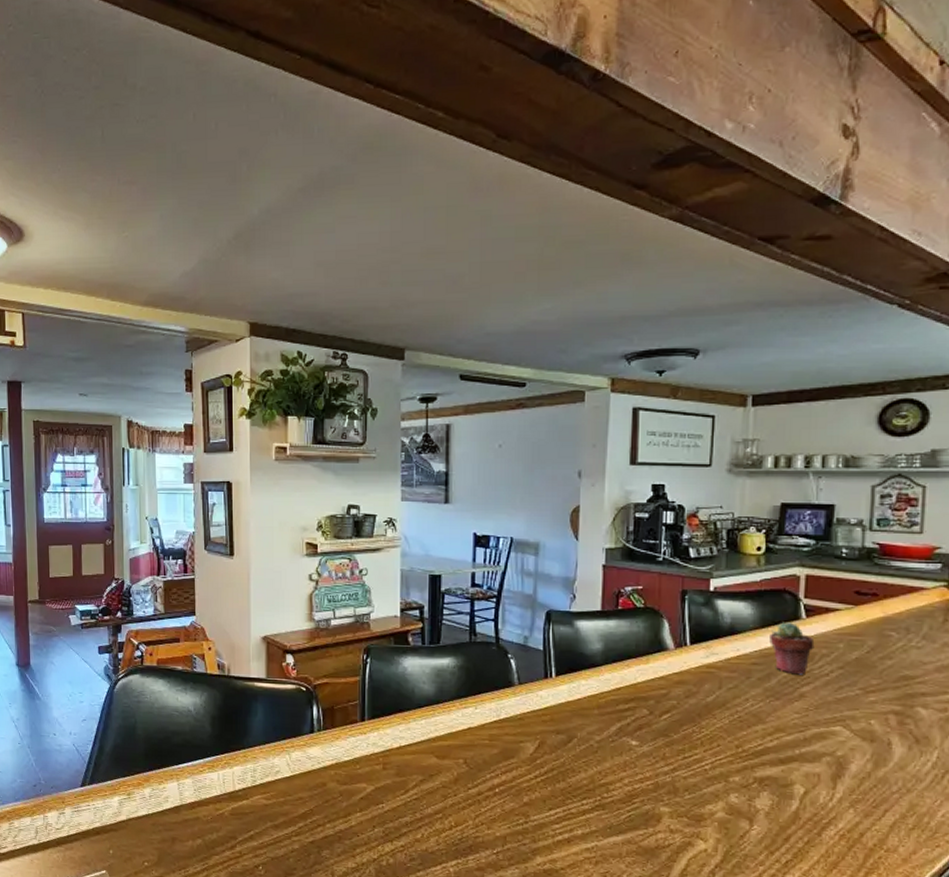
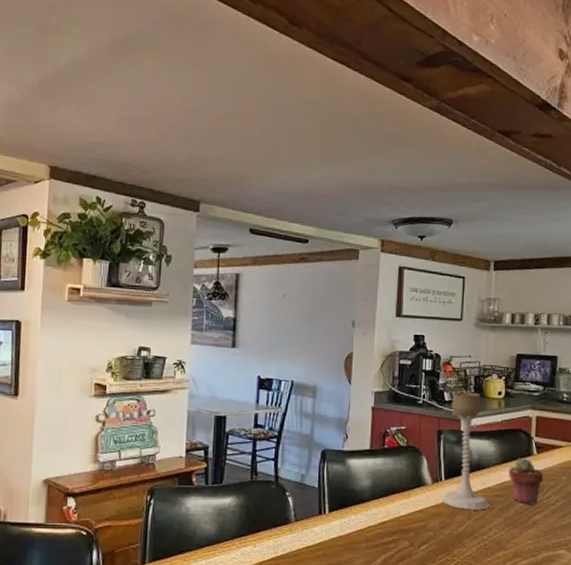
candle holder: none [686,547,745,679] -> present [442,392,490,510]

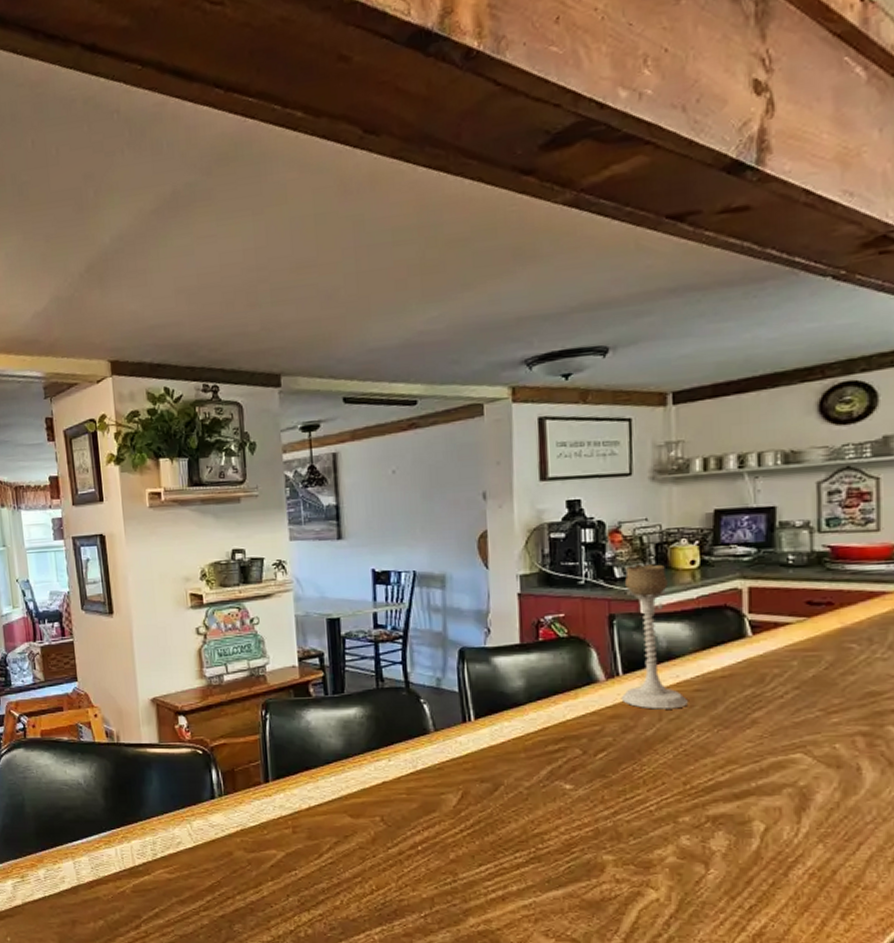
potted succulent: present [509,458,544,505] -> none [712,641,765,699]

